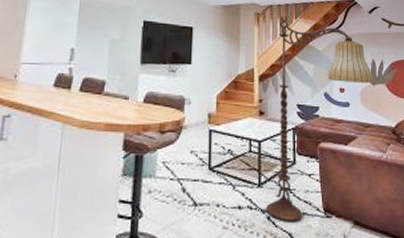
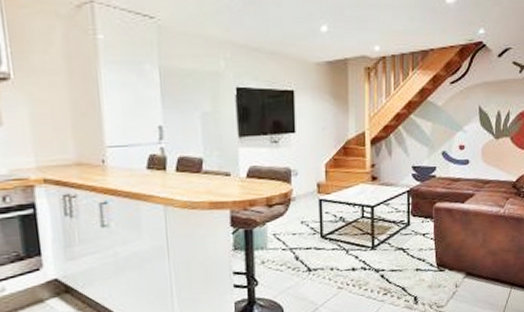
floor lamp: present [266,15,374,222] -> none [380,67,498,279]

